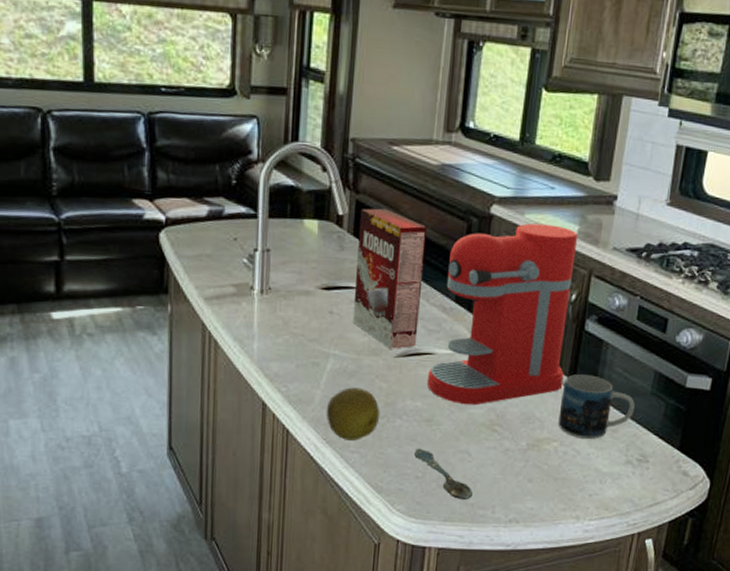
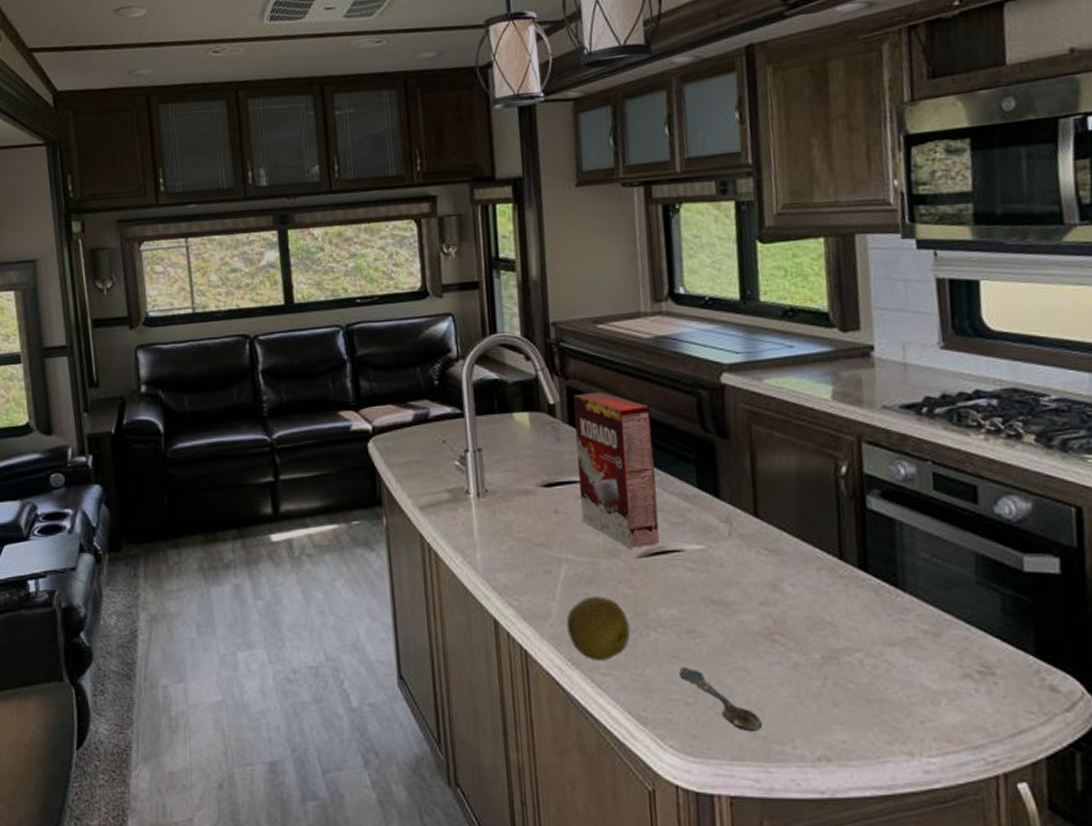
coffee maker: present [426,223,578,406] -> none [679,387,853,611]
mug: present [558,374,635,439] -> none [853,564,958,646]

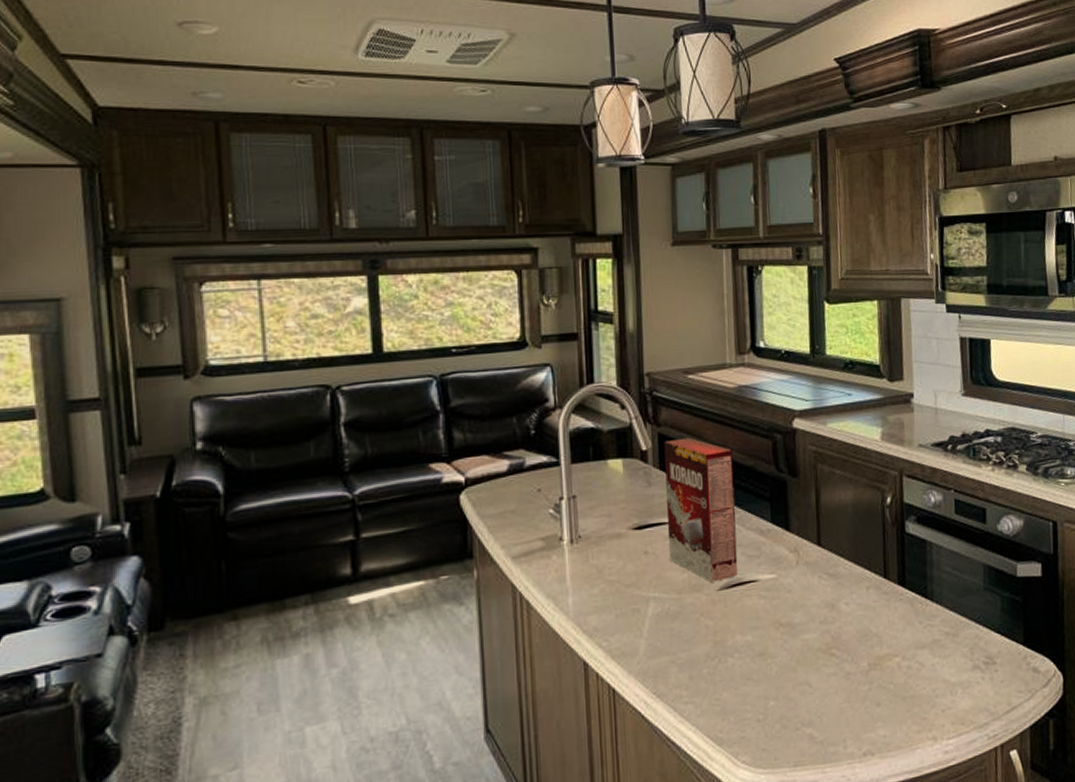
fruit: present [566,596,631,660] -> none [652,629,711,691]
spoon: present [679,666,762,731] -> none [752,686,820,739]

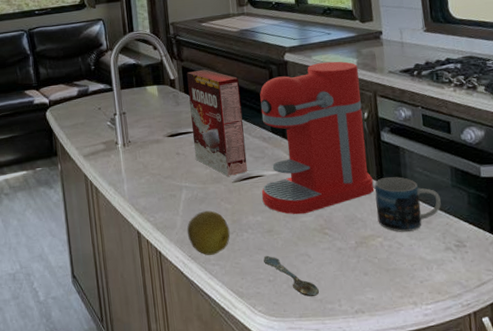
fruit: none [652,629,711,691] -> present [186,210,230,255]
spoon: none [752,686,820,739] -> present [264,255,319,297]
coffee maker: none [754,430,894,631] -> present [259,61,375,215]
mug: none [894,578,971,649] -> present [375,177,441,232]

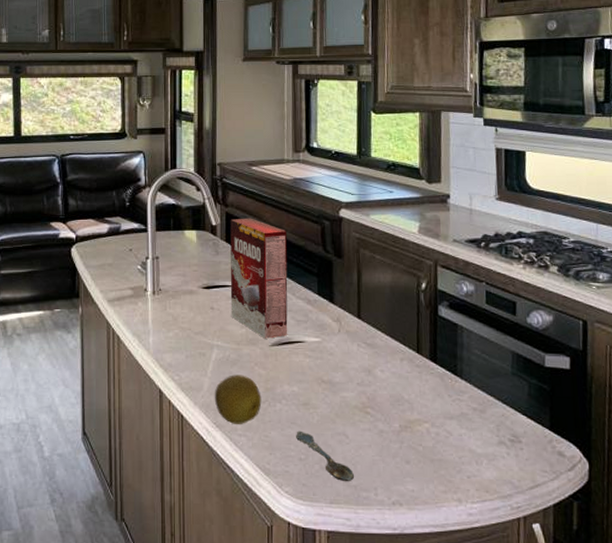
coffee maker: present [259,61,375,215] -> none [300,223,426,389]
mug: present [375,177,441,232] -> none [426,357,498,420]

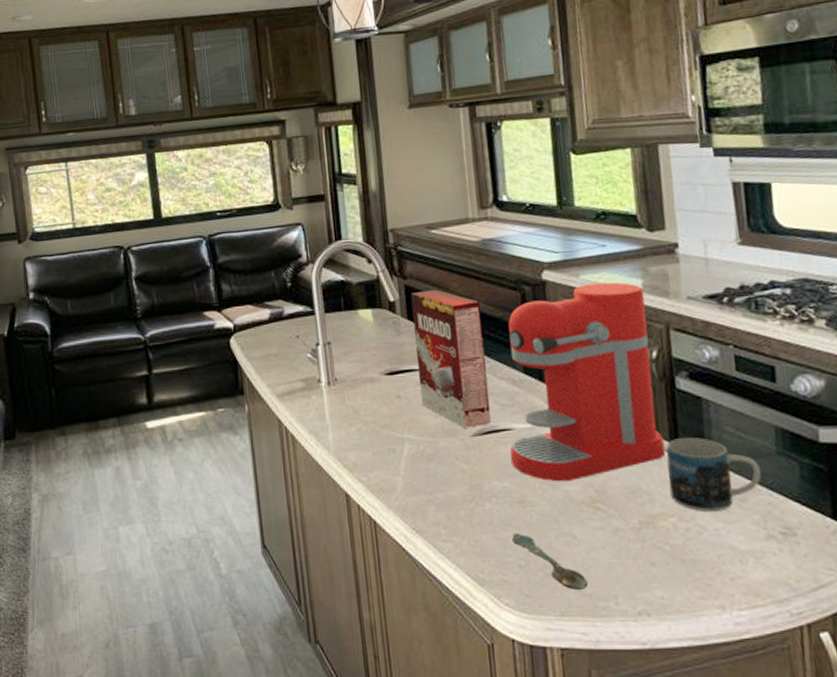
fruit: present [214,375,262,424] -> none [410,471,468,529]
coffee maker: none [300,223,426,389] -> present [508,282,666,482]
mug: none [426,357,498,420] -> present [666,437,761,511]

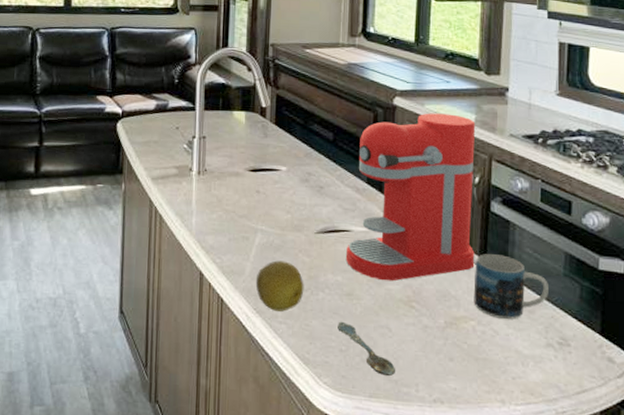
cereal box: present [410,289,492,428] -> none [276,101,338,226]
fruit: none [410,471,468,529] -> present [255,260,304,312]

